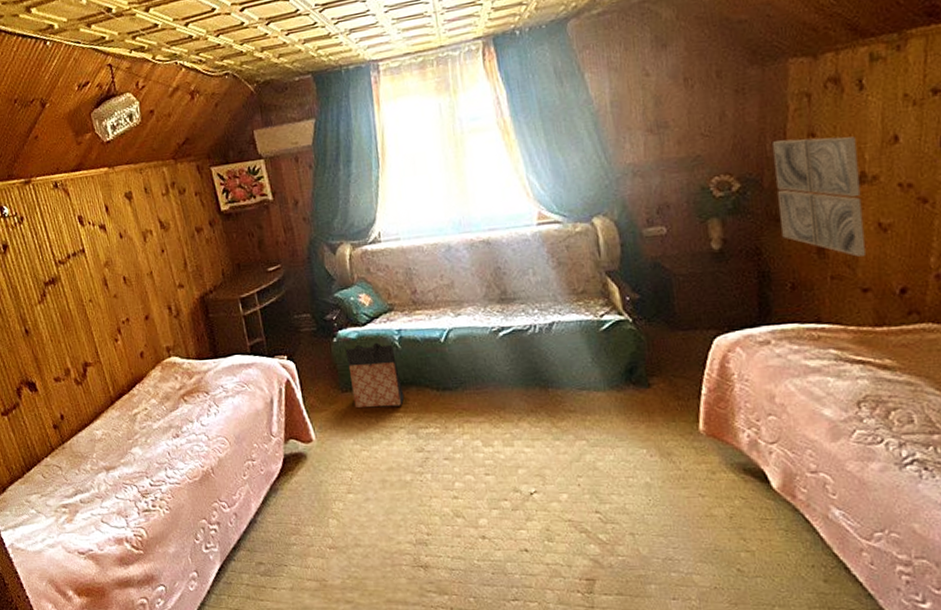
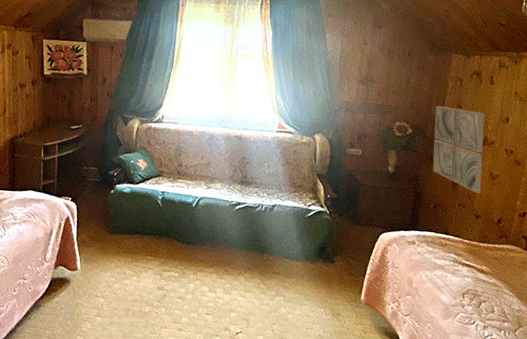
bag: present [345,342,405,408] -> none [116,198,157,251]

